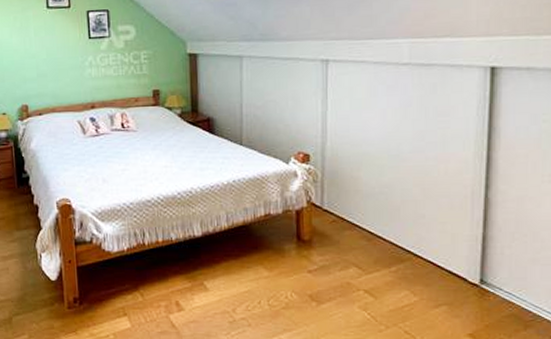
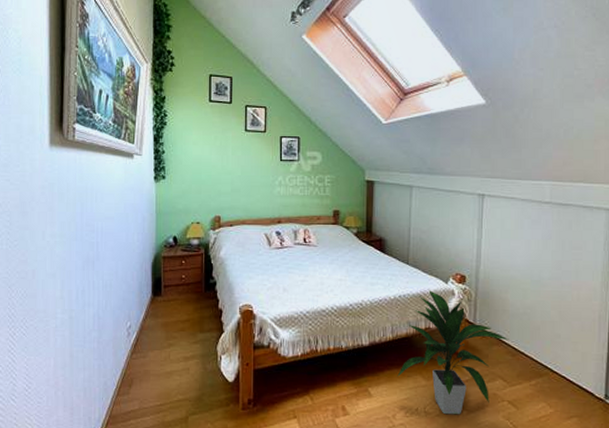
indoor plant: none [235,173,364,307] -> present [397,290,509,415]

